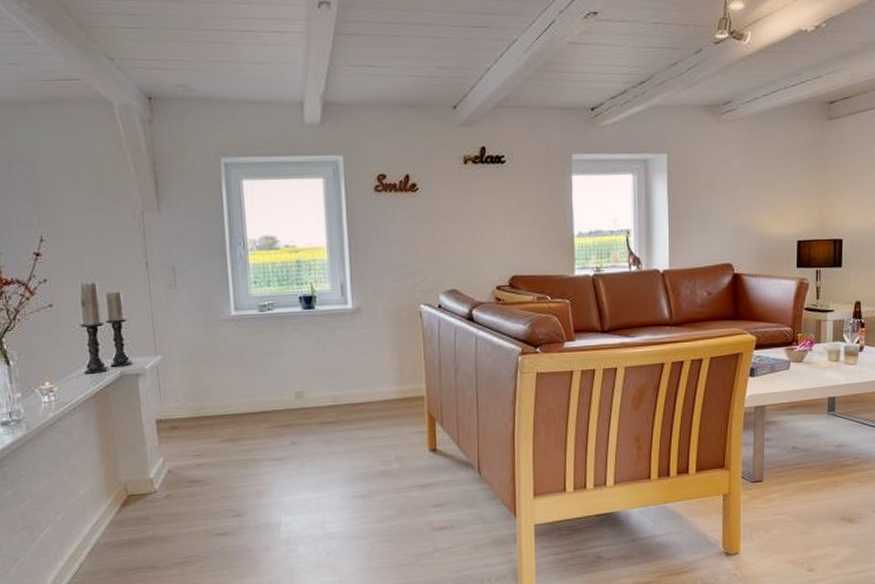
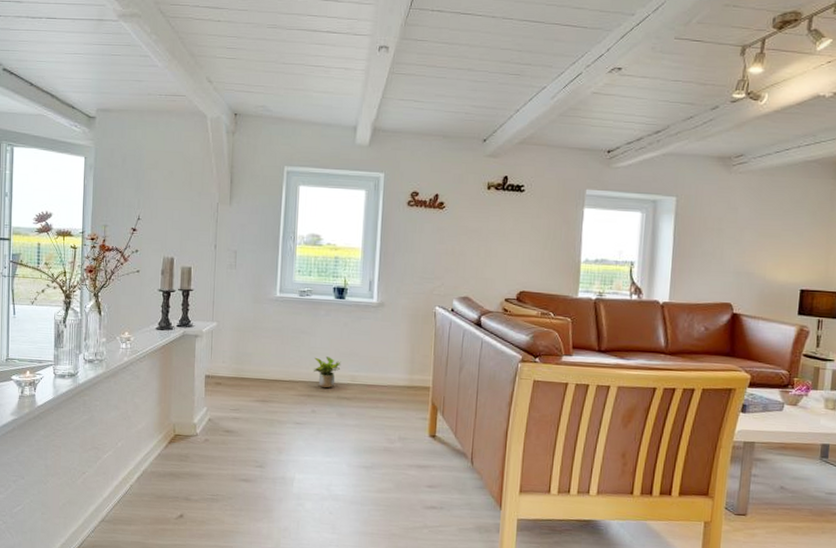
potted plant: none [287,378,320,415] -> present [314,356,341,388]

